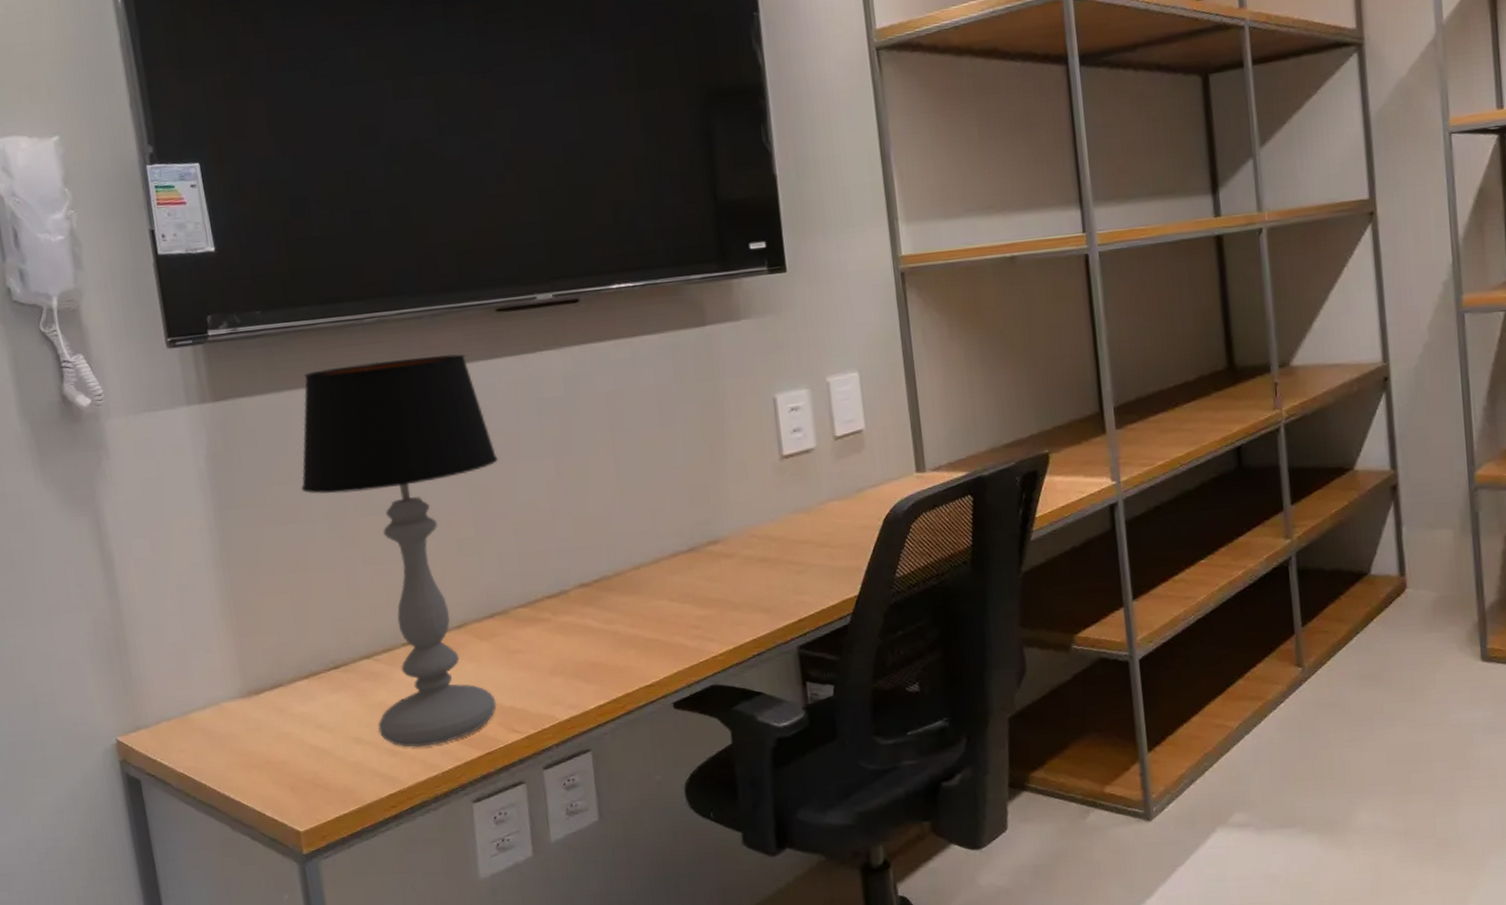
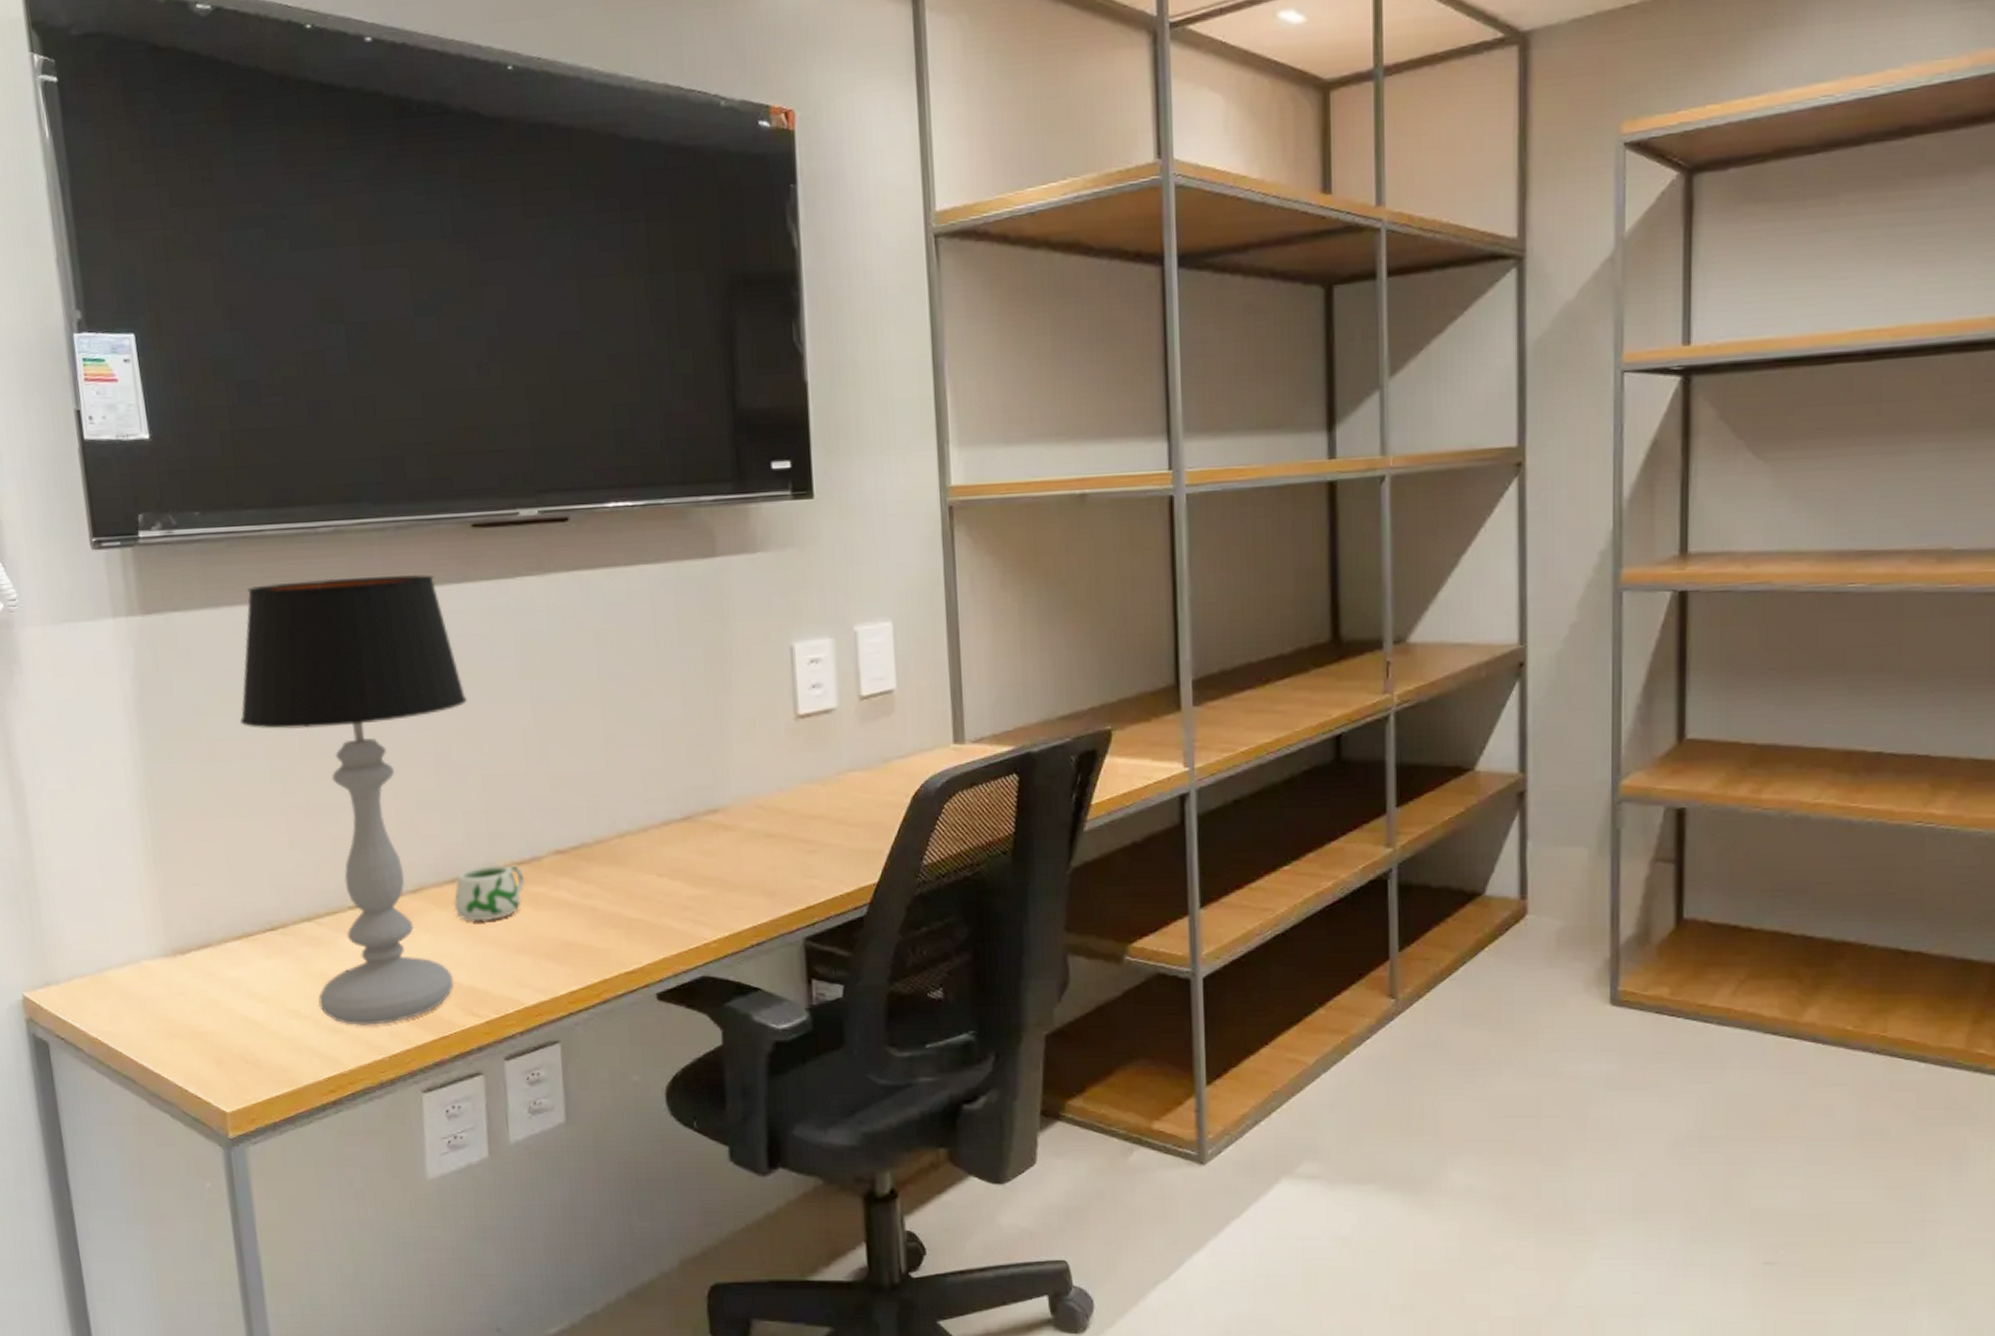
mug: none [493,599,555,650] -> present [453,864,525,922]

